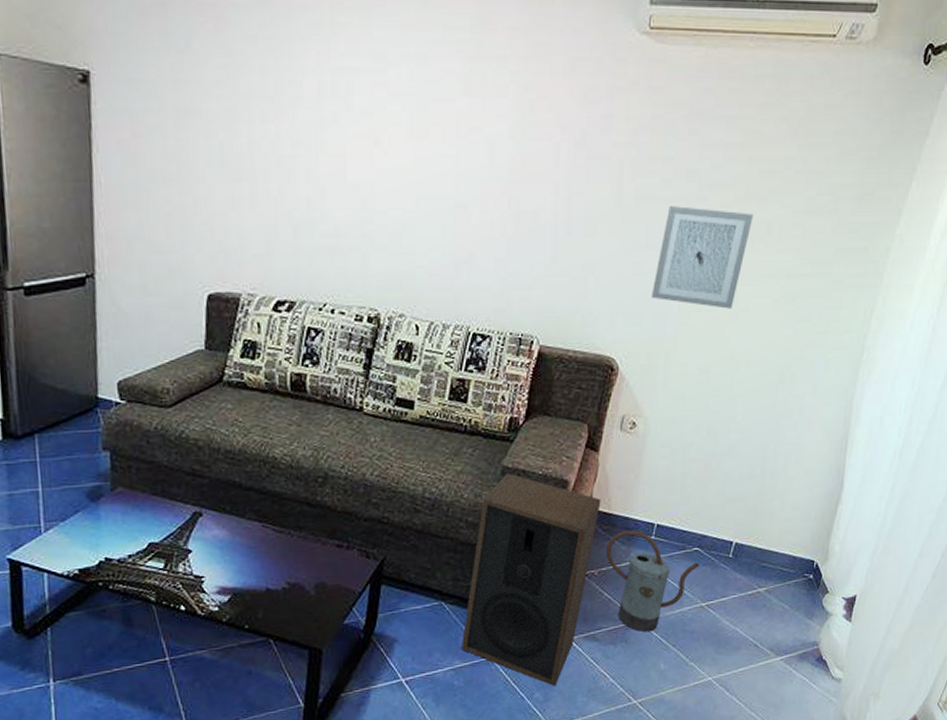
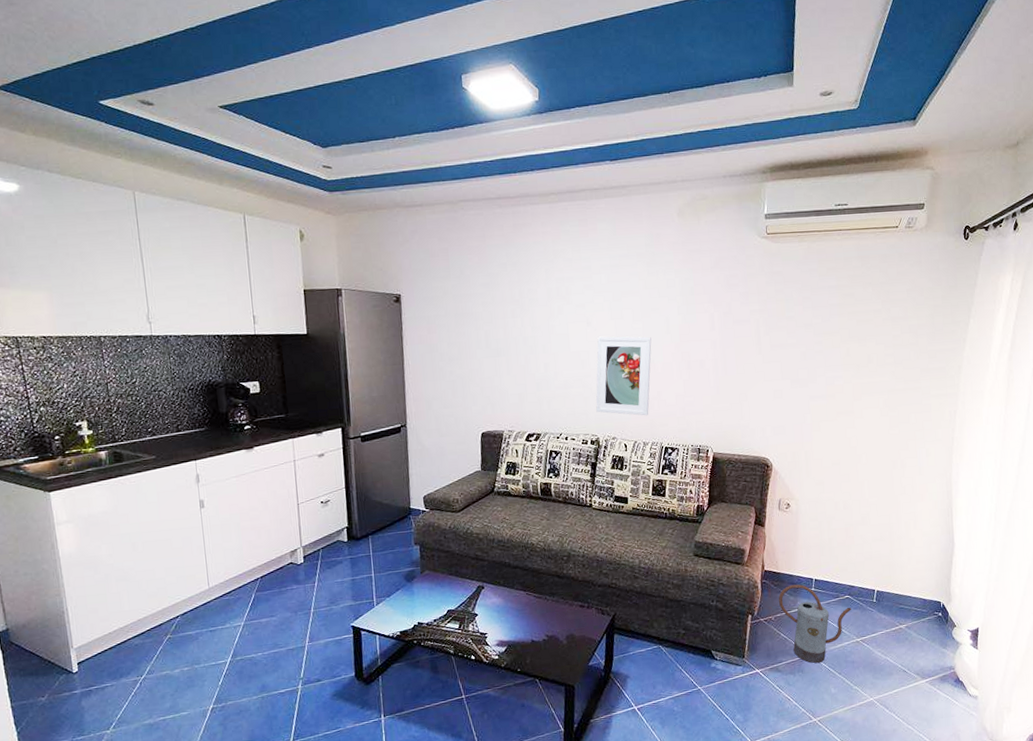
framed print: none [379,163,467,287] -> present [596,336,652,416]
speaker: present [462,472,601,686] -> none [677,546,771,709]
wall art: present [652,206,753,309] -> none [790,349,857,418]

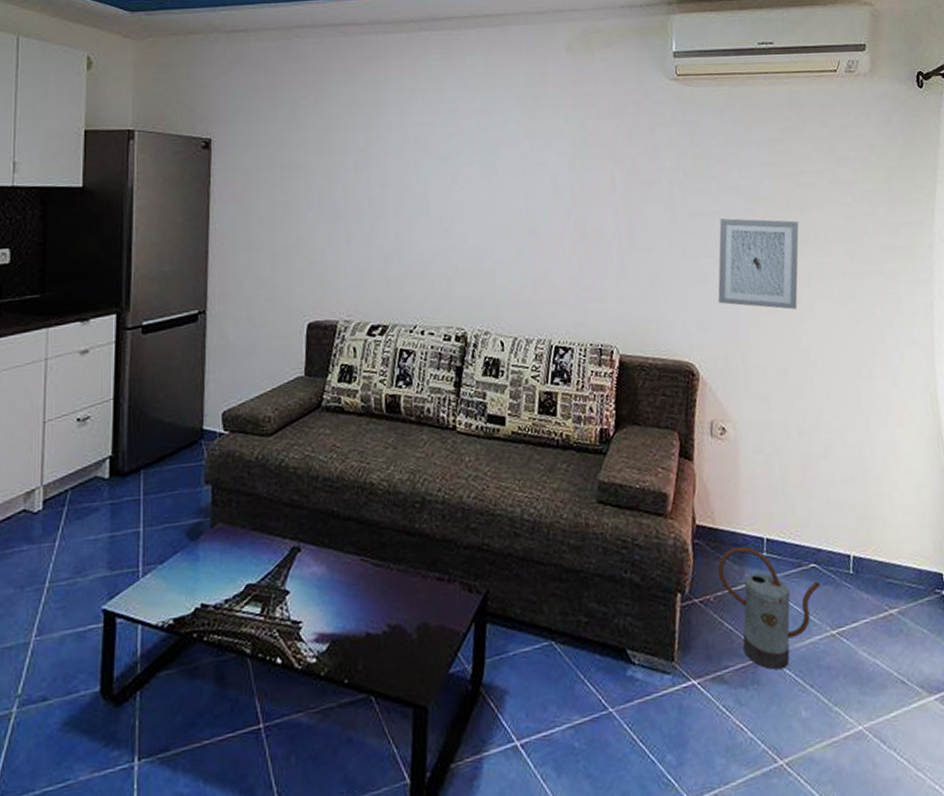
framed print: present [596,336,652,416] -> none [462,197,536,304]
wall art: none [790,349,857,418] -> present [718,218,799,310]

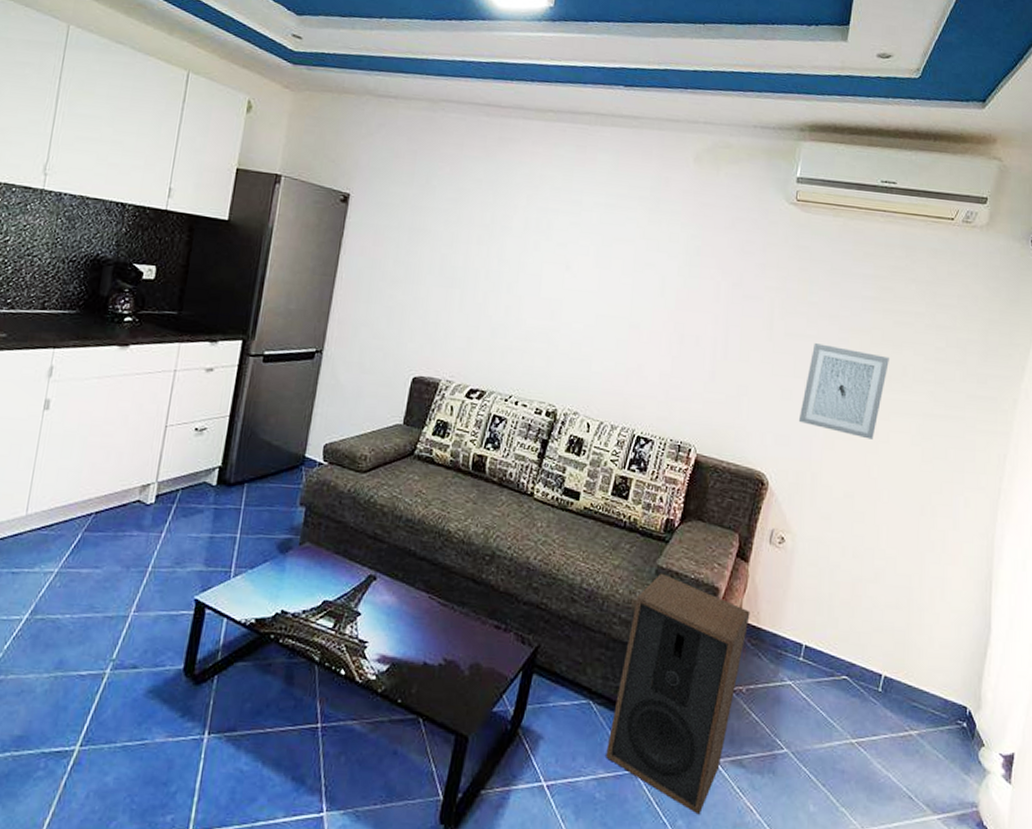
speaker: none [578,488,705,745] -> present [606,572,750,815]
watering can: present [718,546,821,670] -> none [754,647,849,765]

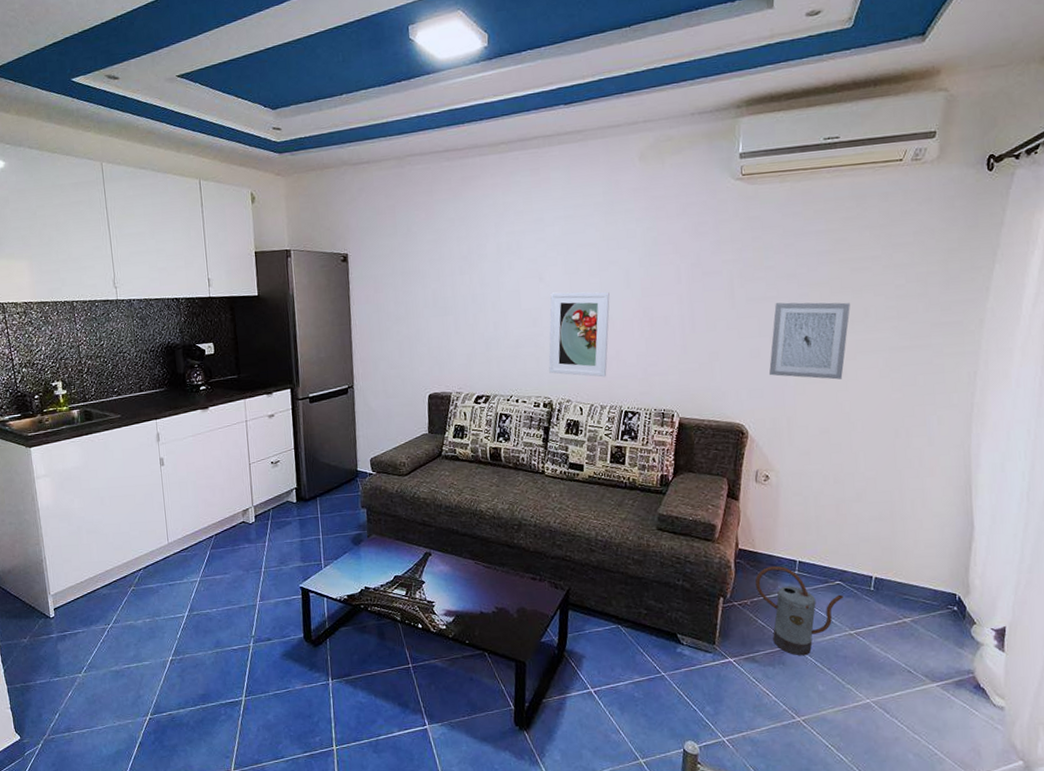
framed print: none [559,285,641,393] -> present [548,292,610,378]
speaker: present [606,572,750,815] -> none [638,519,746,701]
watering can: none [754,647,849,765] -> present [755,565,843,656]

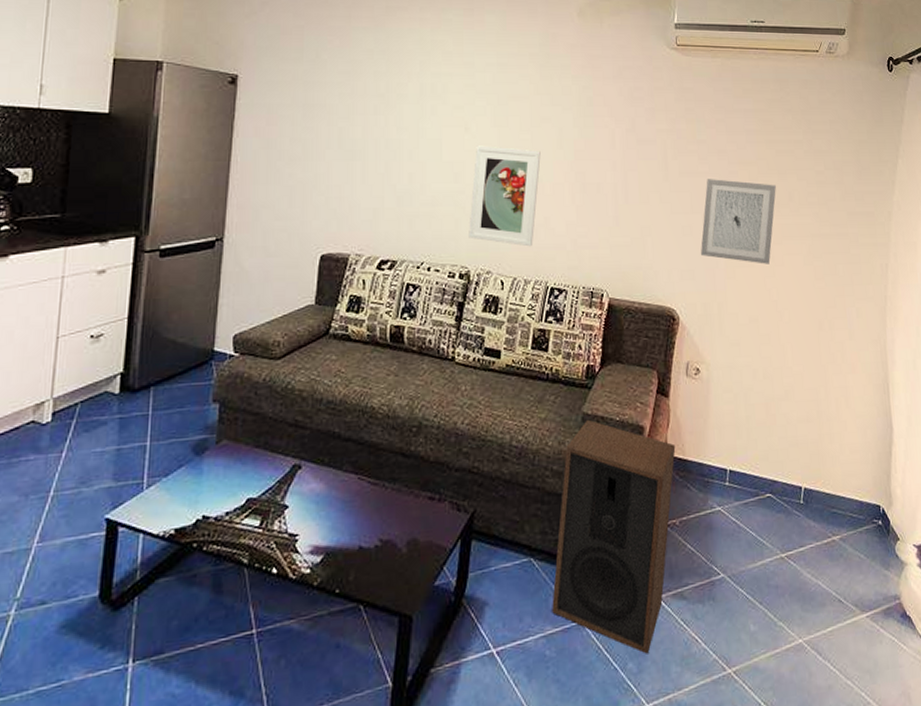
speaker: none [638,519,746,701] -> present [552,419,676,654]
watering can: present [755,565,843,656] -> none [685,476,774,588]

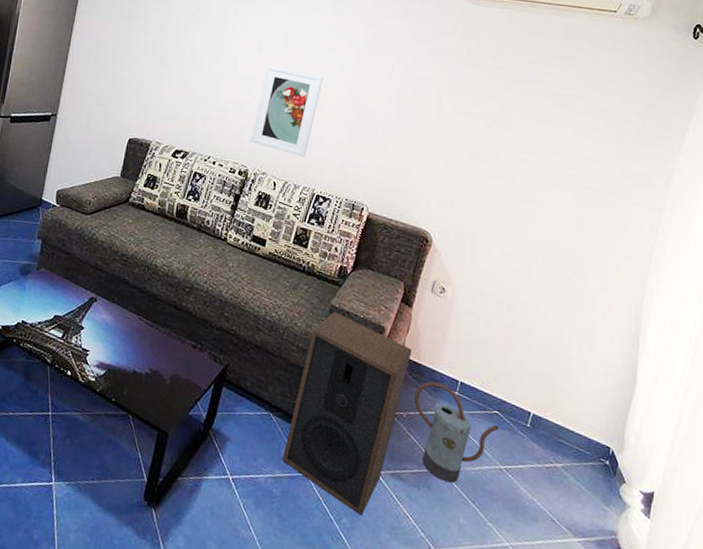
watering can: none [685,476,774,588] -> present [414,381,499,483]
wall art: present [701,179,776,264] -> none [462,120,549,207]

